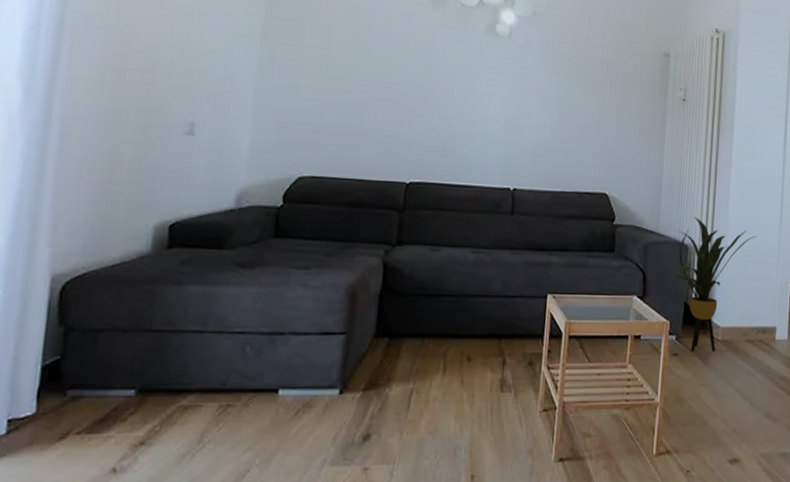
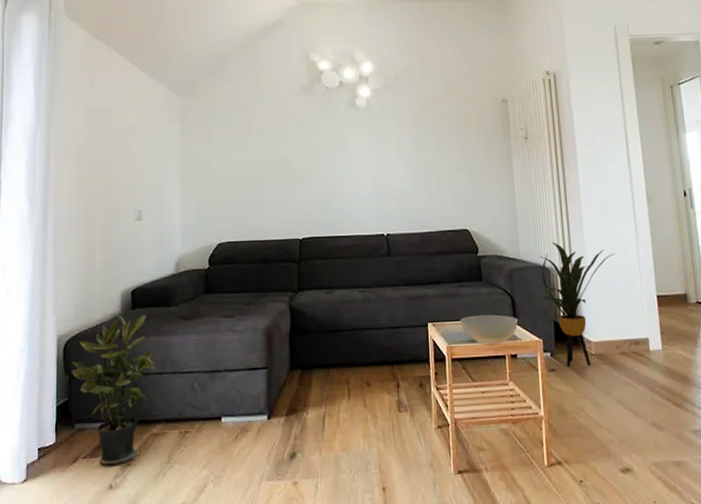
potted plant: none [68,254,195,444] -> present [71,315,156,466]
bowl: none [584,289,648,323] -> present [460,314,519,345]

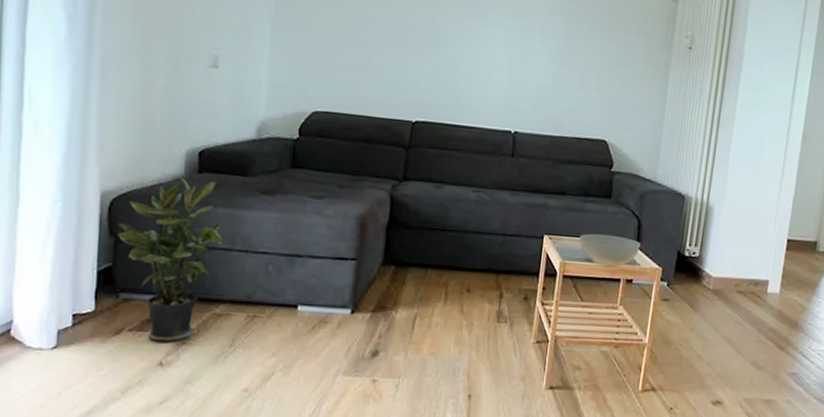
house plant: present [535,242,615,368] -> none [664,168,757,301]

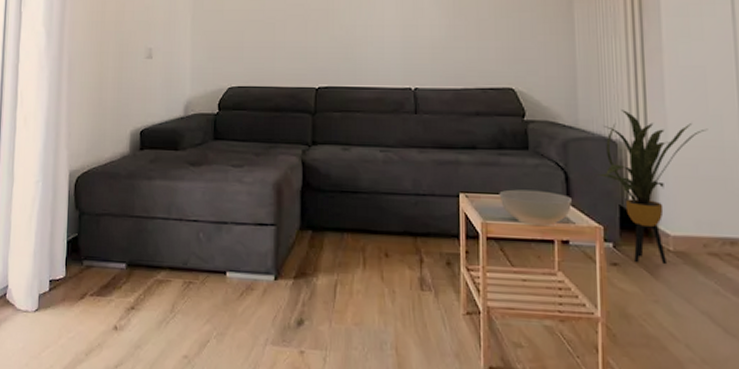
potted plant: present [117,177,224,342] -> none [81,154,162,307]
house plant: none [664,168,757,301] -> present [596,110,708,265]

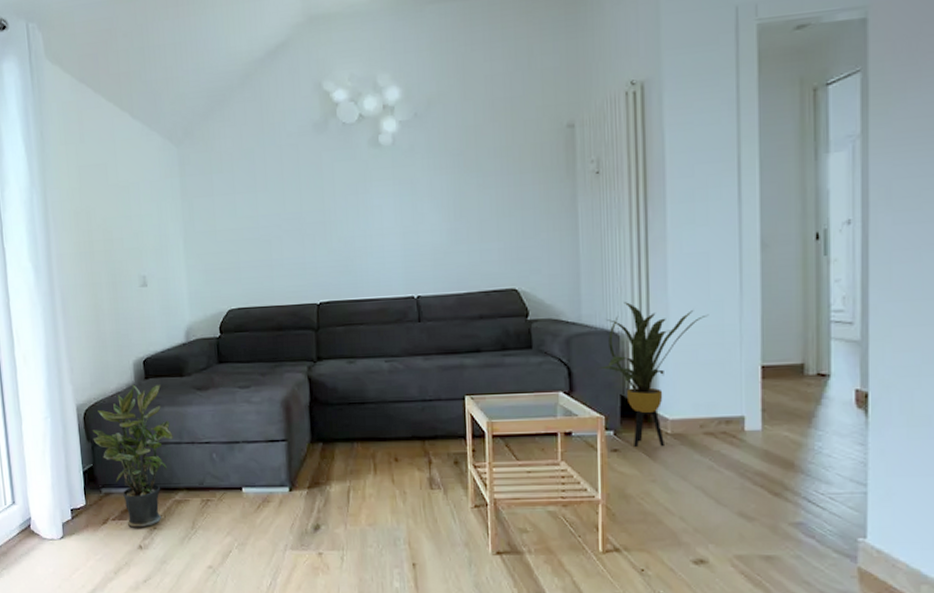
potted plant: none [81,154,162,307] -> present [92,384,173,528]
bowl: present [499,189,573,226] -> none [504,387,576,420]

